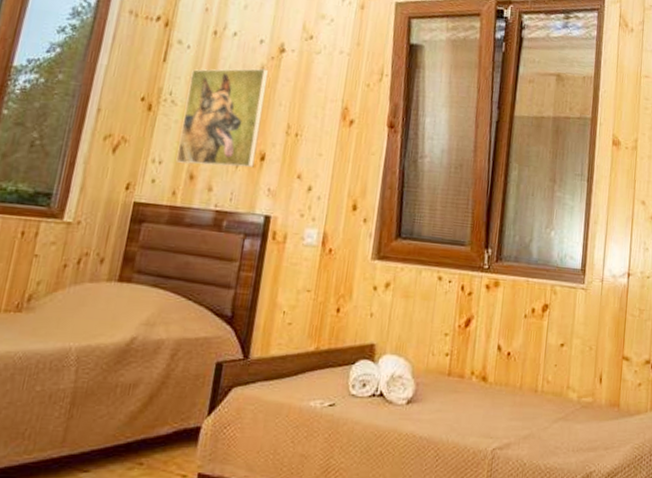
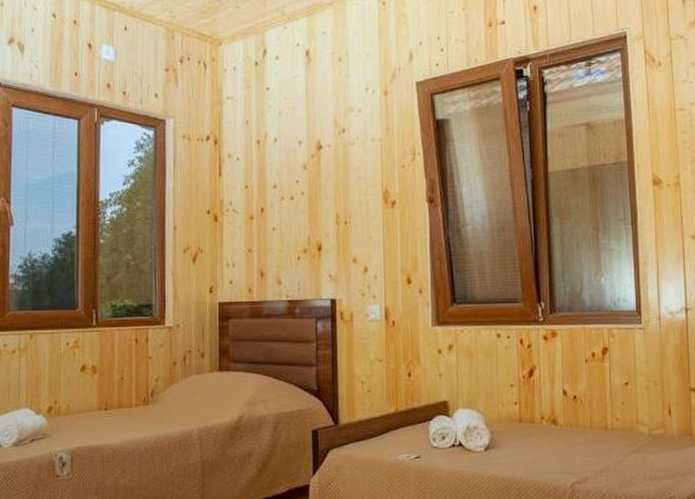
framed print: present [176,68,269,168] -> none [245,167,313,263]

